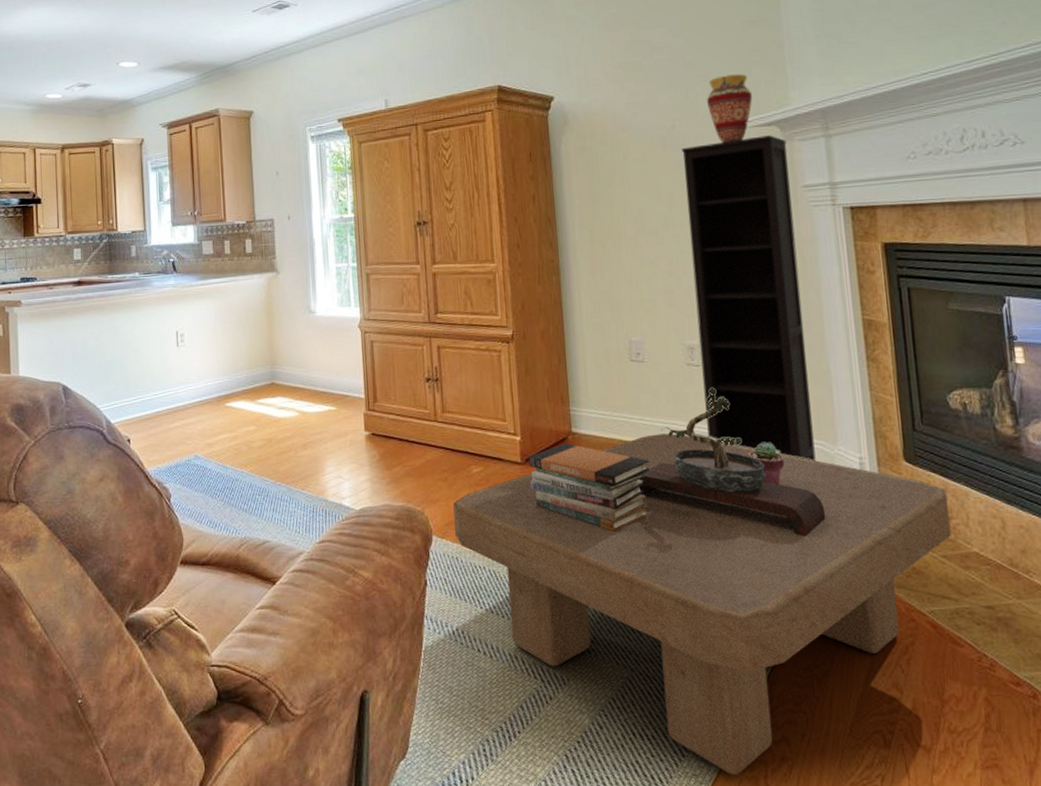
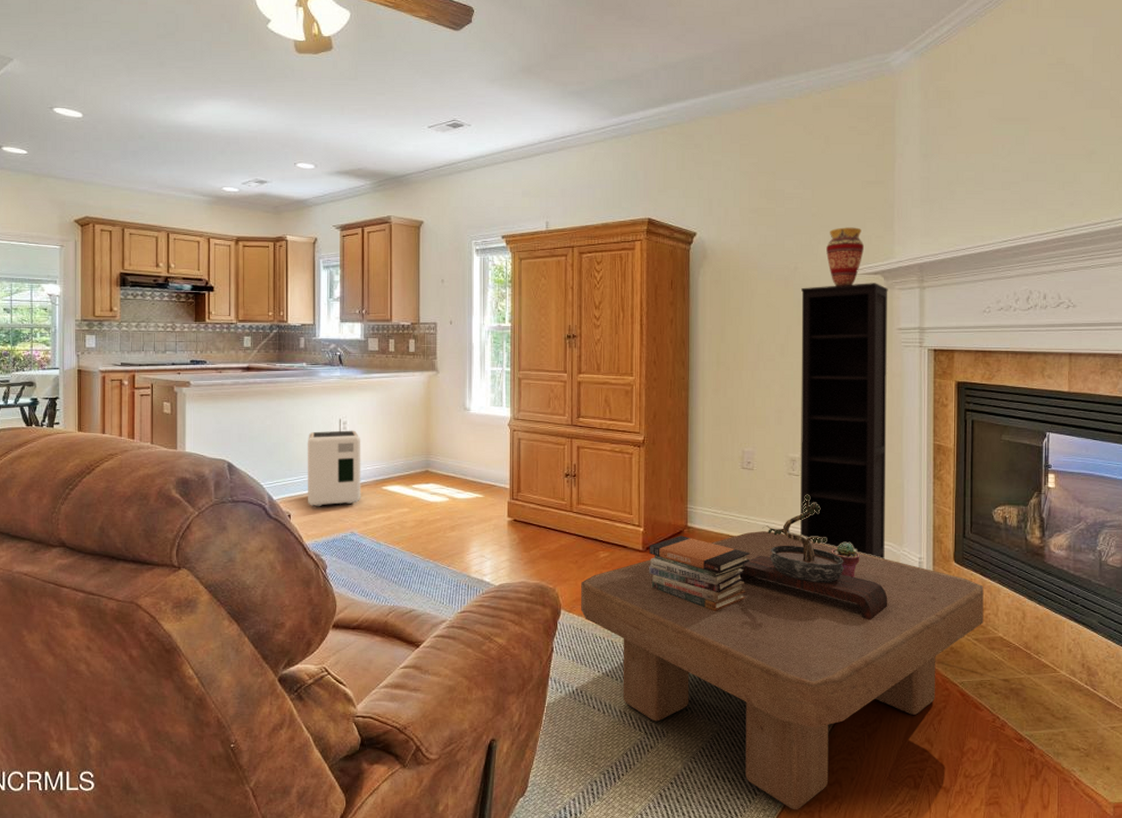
air purifier: none [143,342,204,429] -> present [307,430,361,507]

